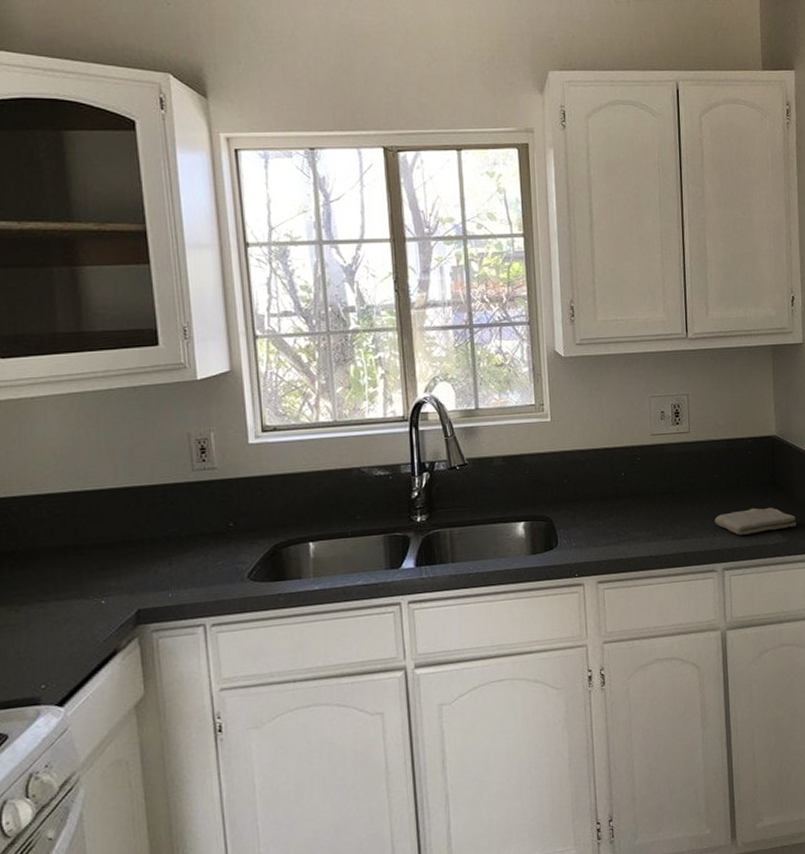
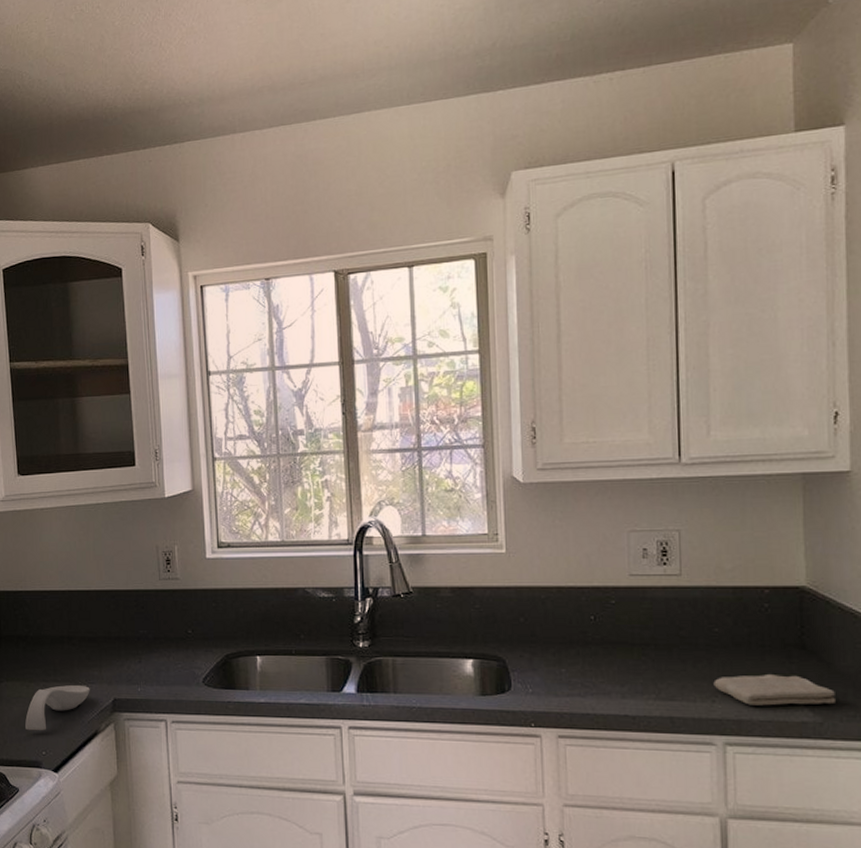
spoon rest: none [15,600,106,664] -> present [25,685,90,731]

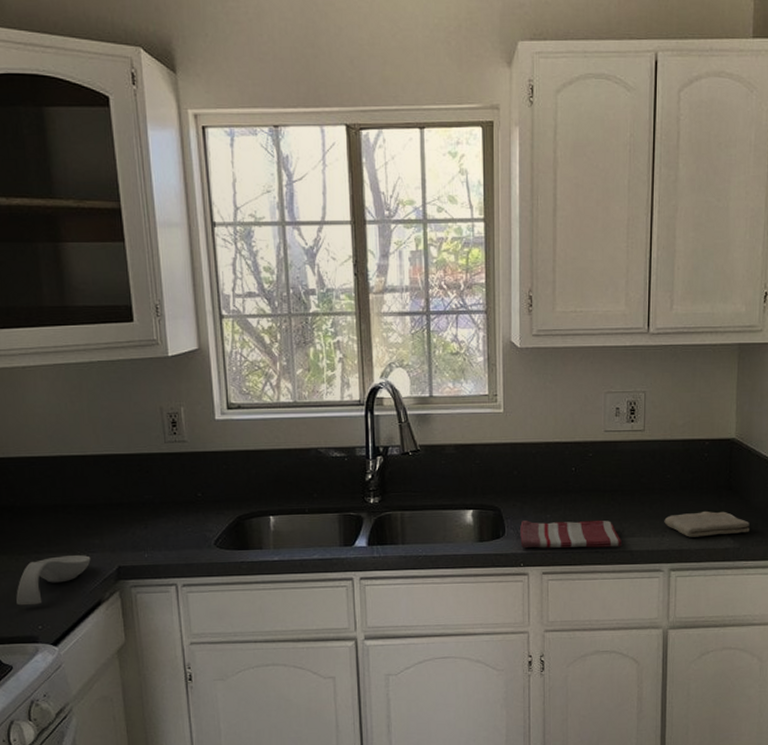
dish towel: none [529,674,658,712] -> present [520,520,622,549]

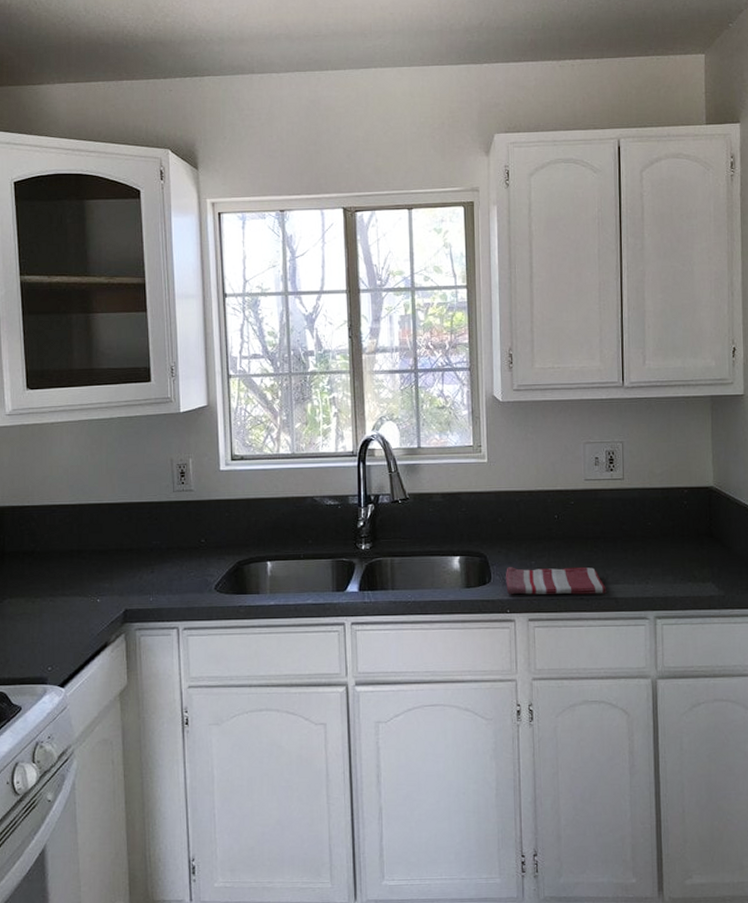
spoon rest: present [16,555,91,606] -> none [30,598,100,647]
washcloth: present [664,510,750,537] -> none [647,558,733,585]

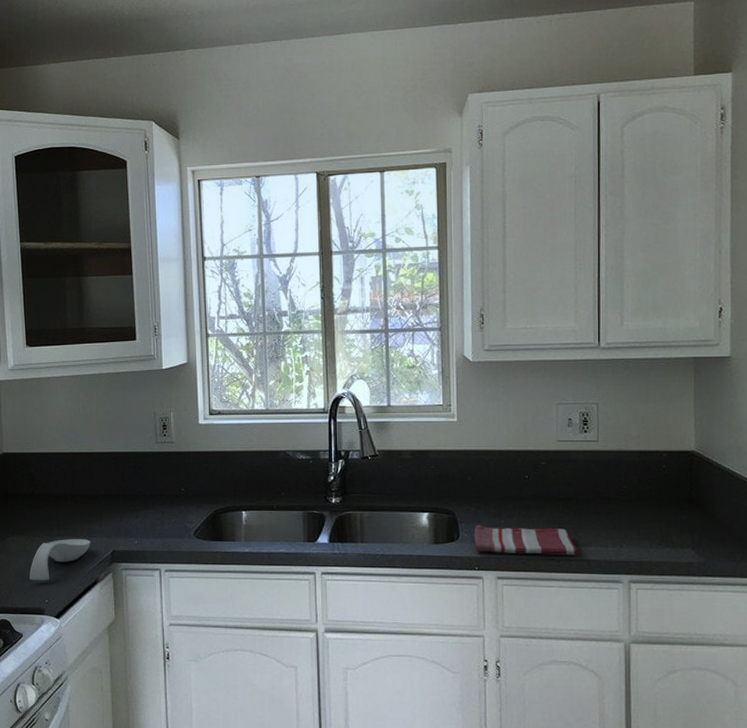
spoon rest: none [30,598,100,647] -> present [30,539,91,581]

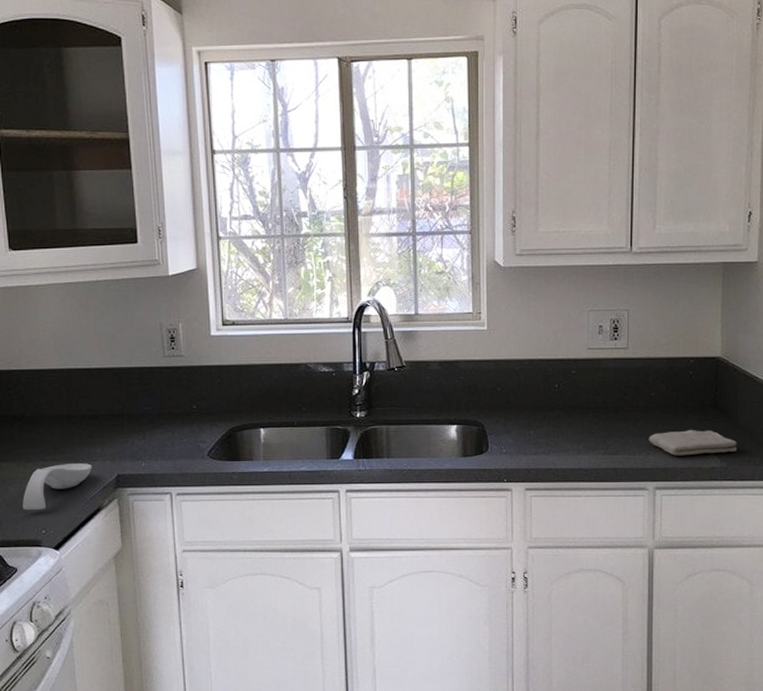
dish towel: present [474,525,578,556] -> none [504,436,606,465]
washcloth: none [622,523,715,550] -> present [649,429,737,456]

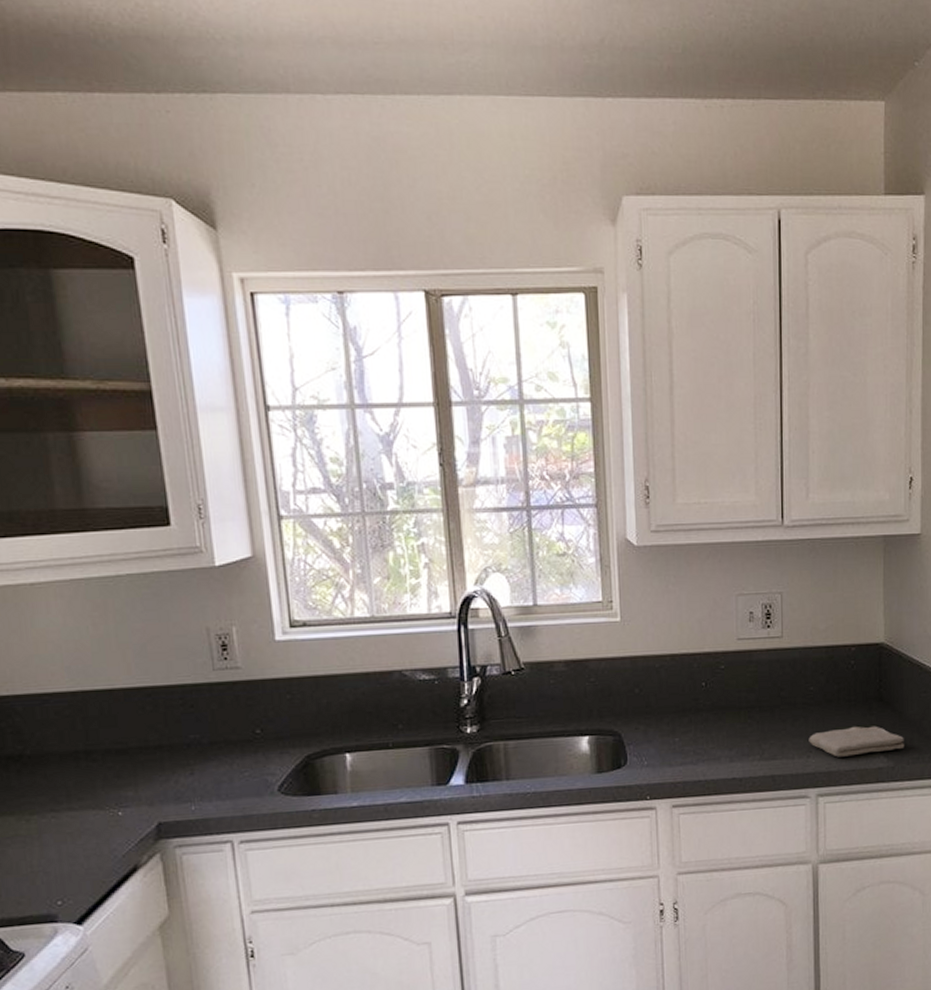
spoon rest: present [23,463,92,511] -> none [27,811,123,878]

